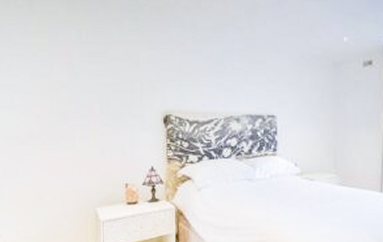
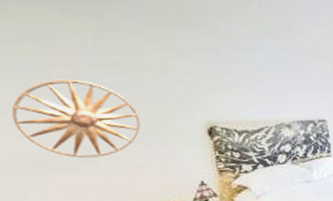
wall art: none [24,66,111,135] -> present [11,79,141,158]

